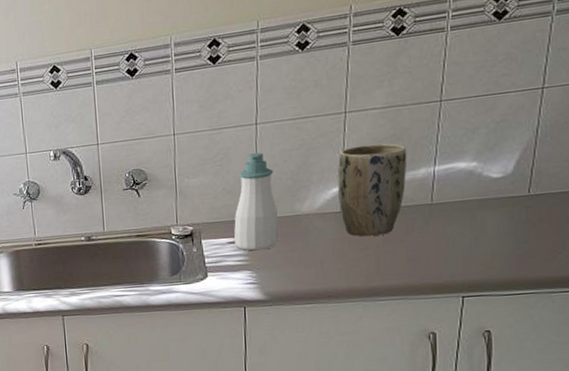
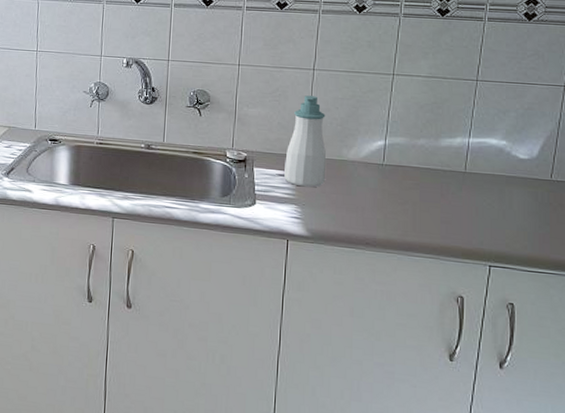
plant pot: present [337,143,407,237] -> none [382,106,446,193]

